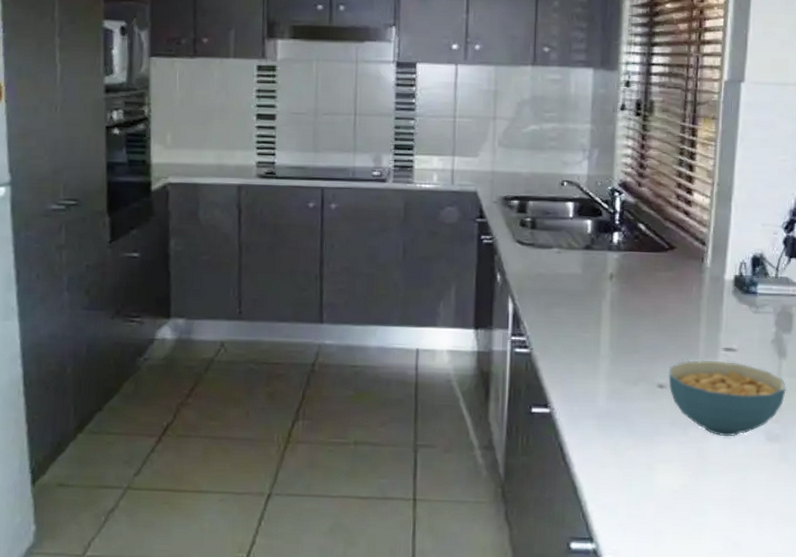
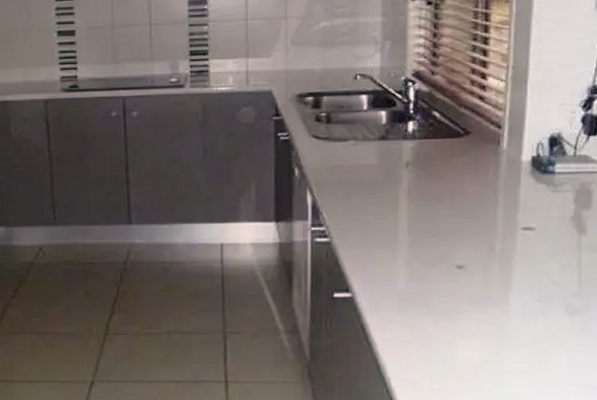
cereal bowl: present [668,360,786,436] -> none [467,240,586,311]

